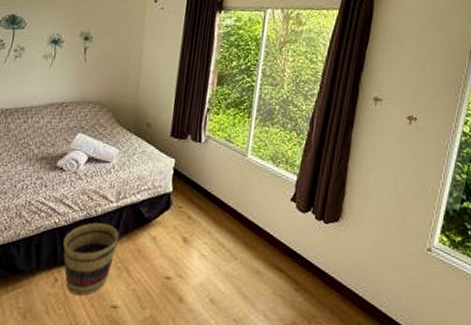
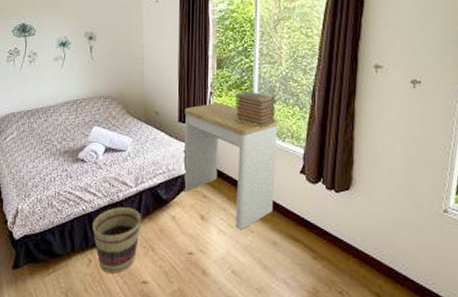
desk: none [168,120,275,256] -> present [184,103,279,229]
book stack: none [230,111,274,151] -> present [234,91,276,128]

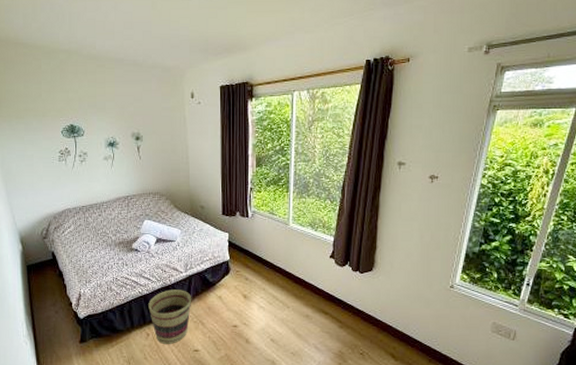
desk: present [184,103,279,229] -> none [227,197,312,306]
book stack: present [234,91,276,128] -> none [272,187,310,219]

